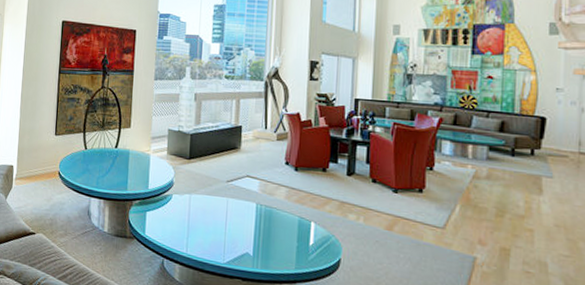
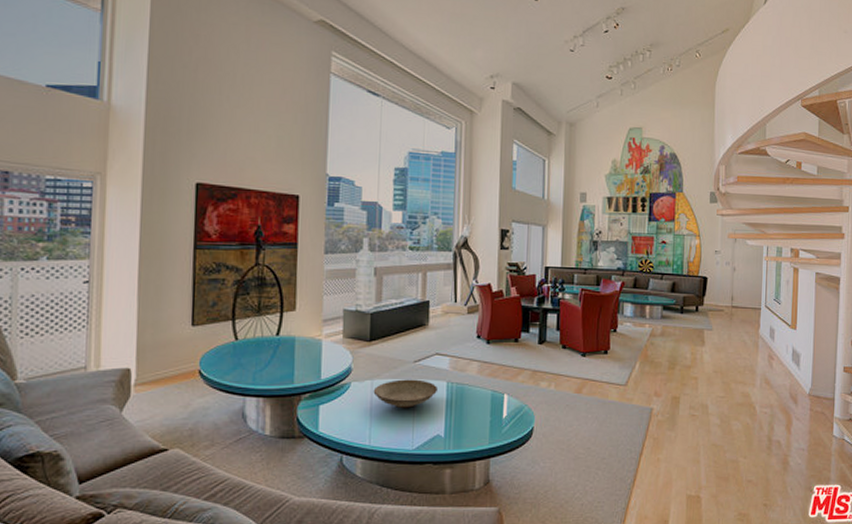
decorative bowl: none [191,196,249,225] -> present [373,379,439,409]

